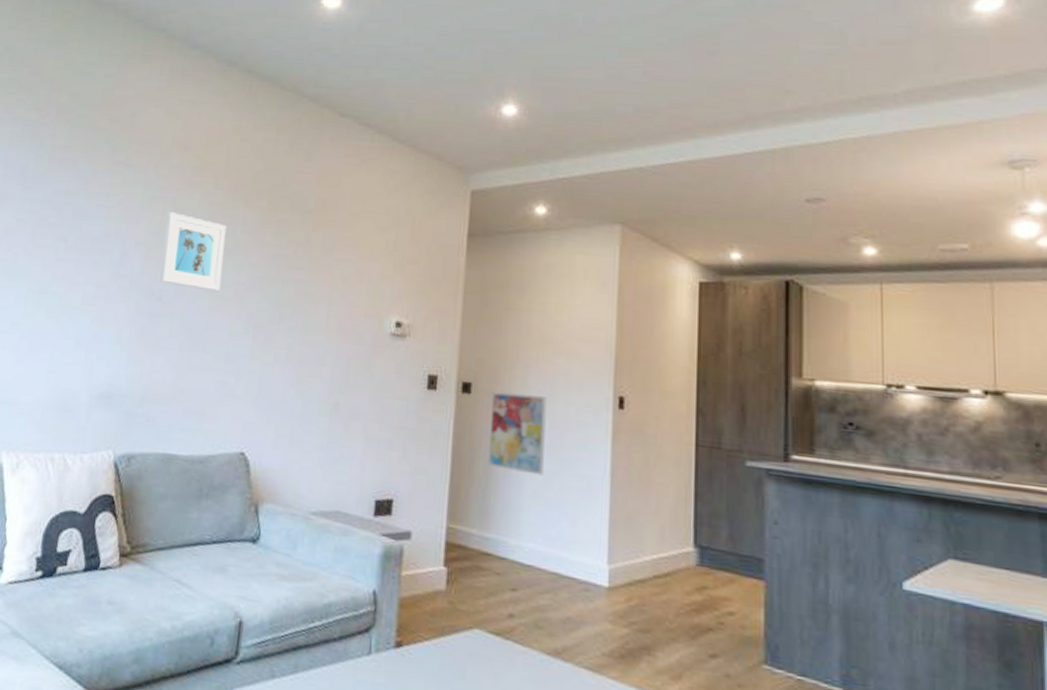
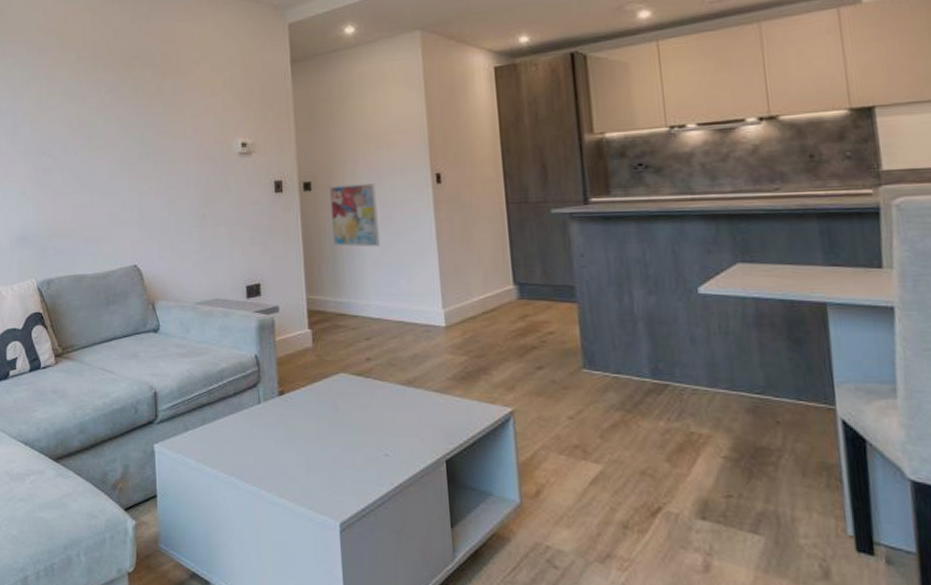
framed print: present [160,212,227,292] -> none [44,85,96,143]

